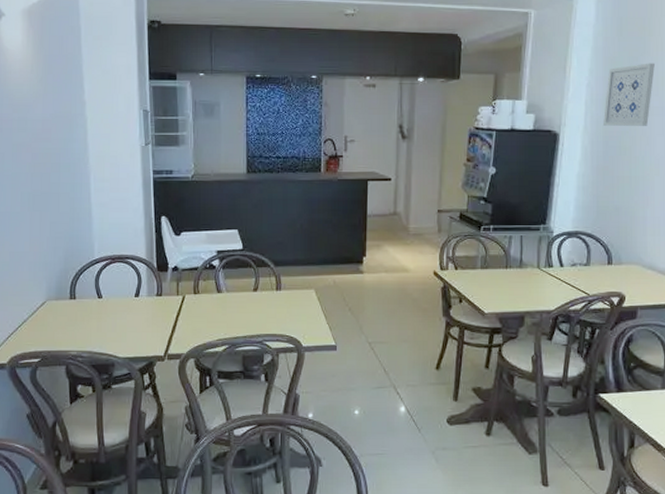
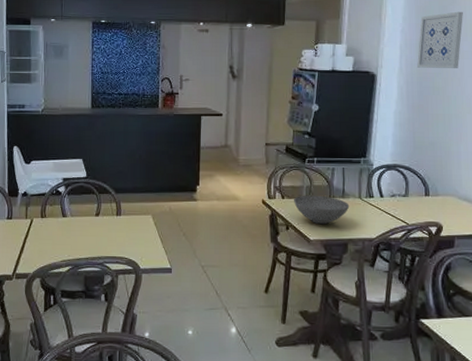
bowl: none [468,265,527,297] -> present [294,195,350,225]

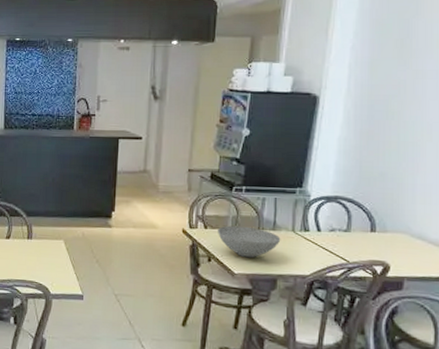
wall art: present [417,11,463,68] -> none [369,25,429,90]

